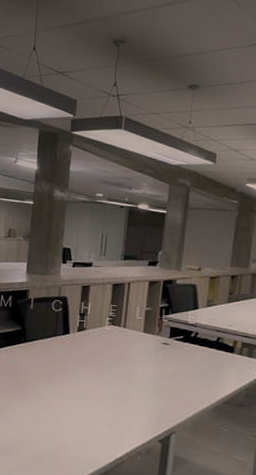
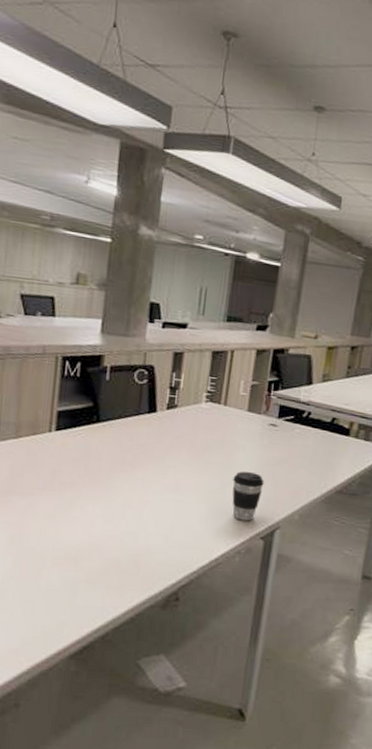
coffee cup: none [133,382,160,426] -> present [232,471,264,521]

